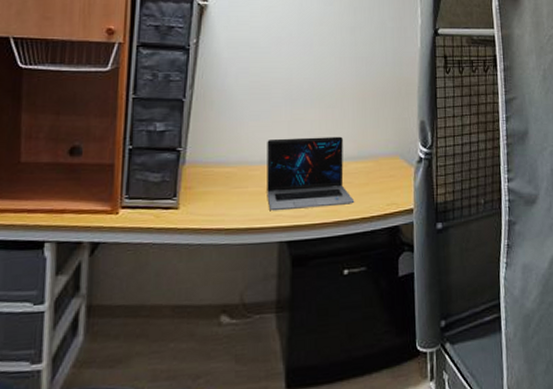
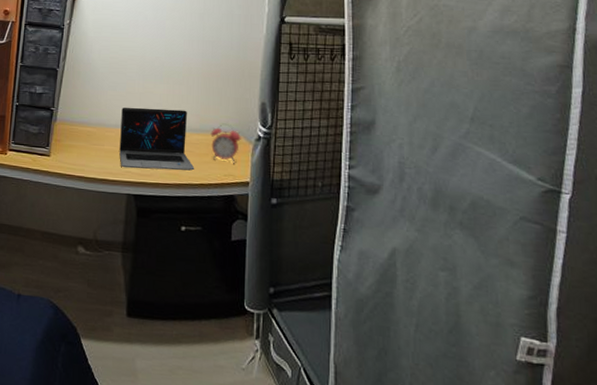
alarm clock: none [370,147,402,191] -> present [210,123,241,164]

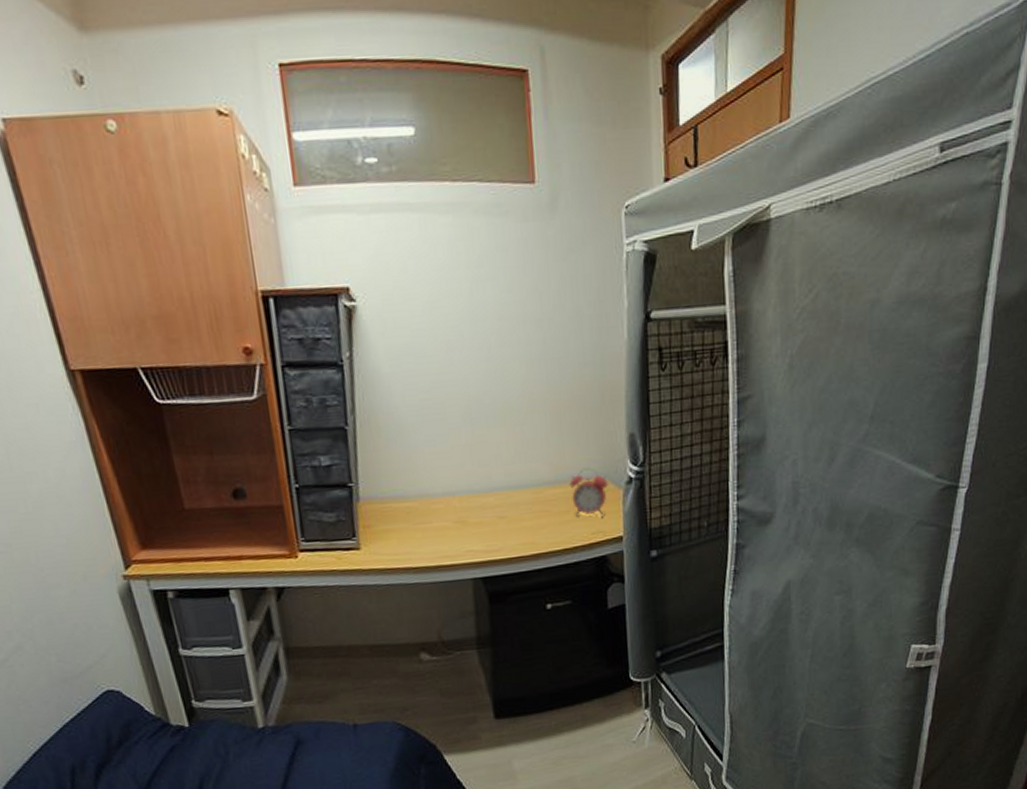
laptop: present [119,107,195,171] -> none [447,458,555,547]

